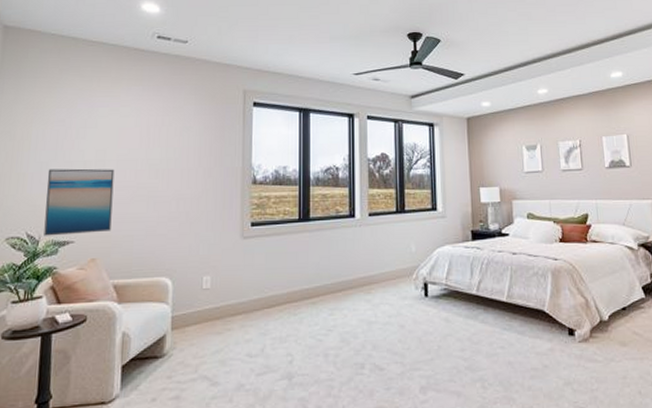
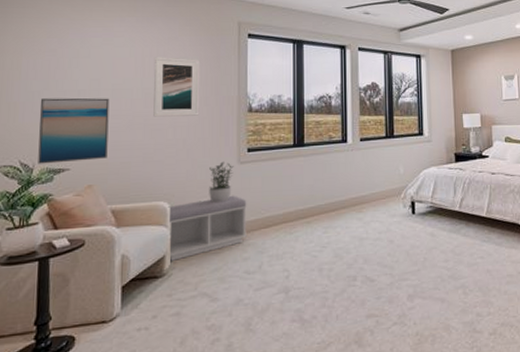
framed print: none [157,127,204,189] -> present [153,57,200,117]
bench: none [169,272,250,340] -> present [167,195,248,261]
potted plant: none [211,236,237,279] -> present [209,161,234,203]

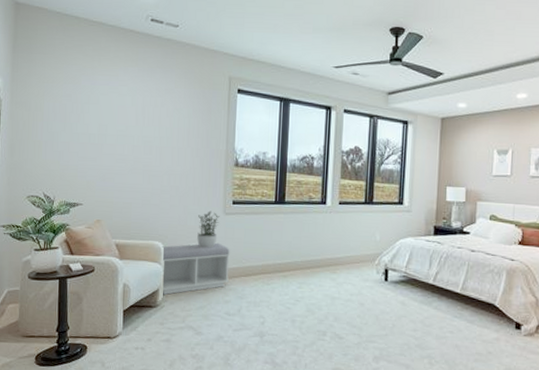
wall art: present [38,97,110,164] -> none [57,139,115,198]
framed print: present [153,57,200,117] -> none [151,107,193,166]

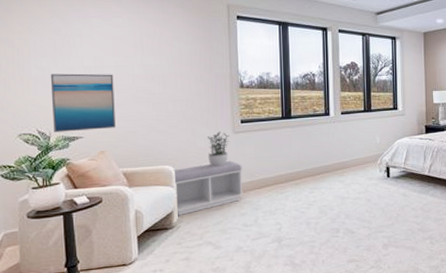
wall art: none [57,139,115,198] -> present [50,73,116,133]

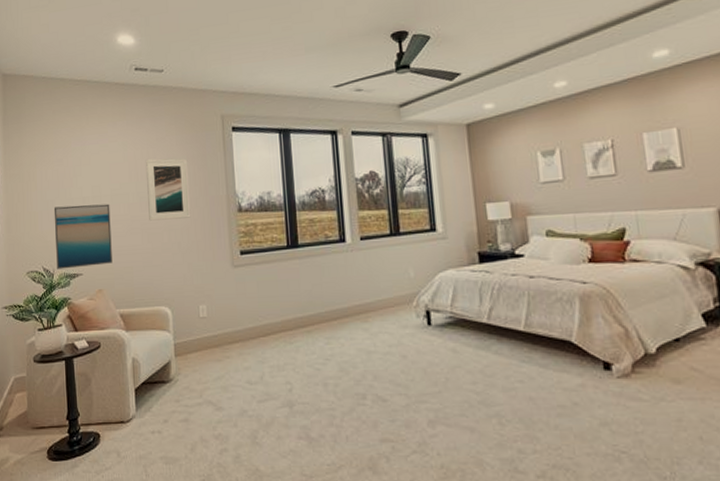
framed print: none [152,37,196,92] -> present [146,158,191,221]
bench: present [172,160,244,215] -> none [169,300,247,366]
potted plant: present [208,131,229,167] -> none [205,265,228,308]

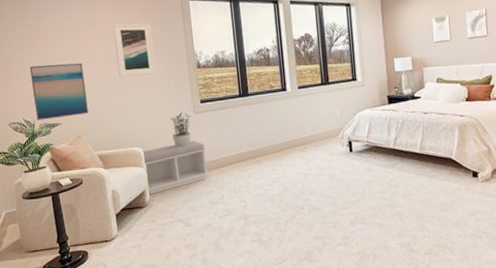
bench: none [169,300,247,366] -> present [141,140,209,195]
potted plant: none [205,265,228,308] -> present [171,112,192,147]

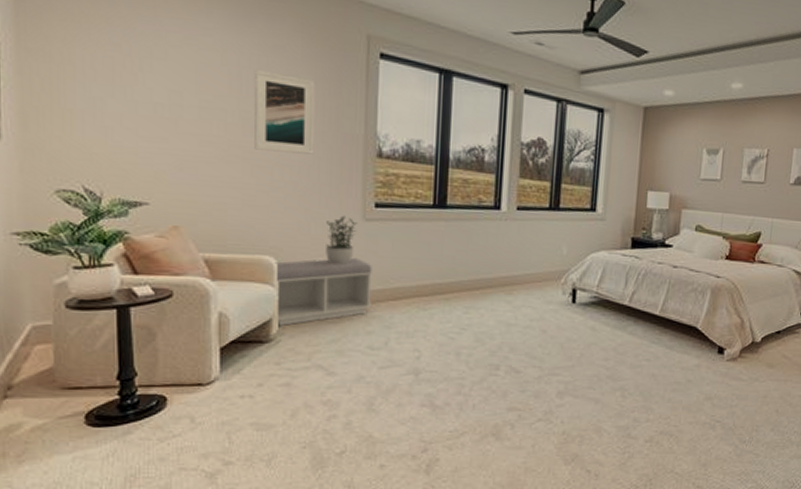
wall art: present [29,63,89,120] -> none [104,108,196,196]

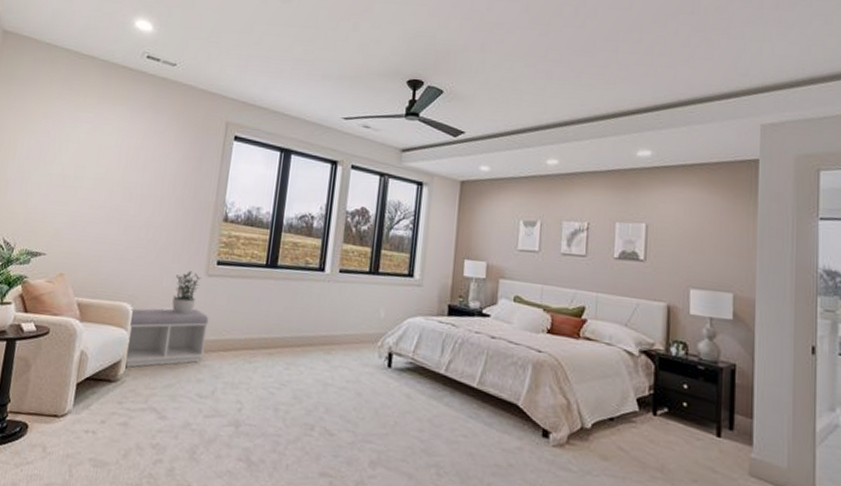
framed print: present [254,70,315,155] -> none [129,150,182,218]

